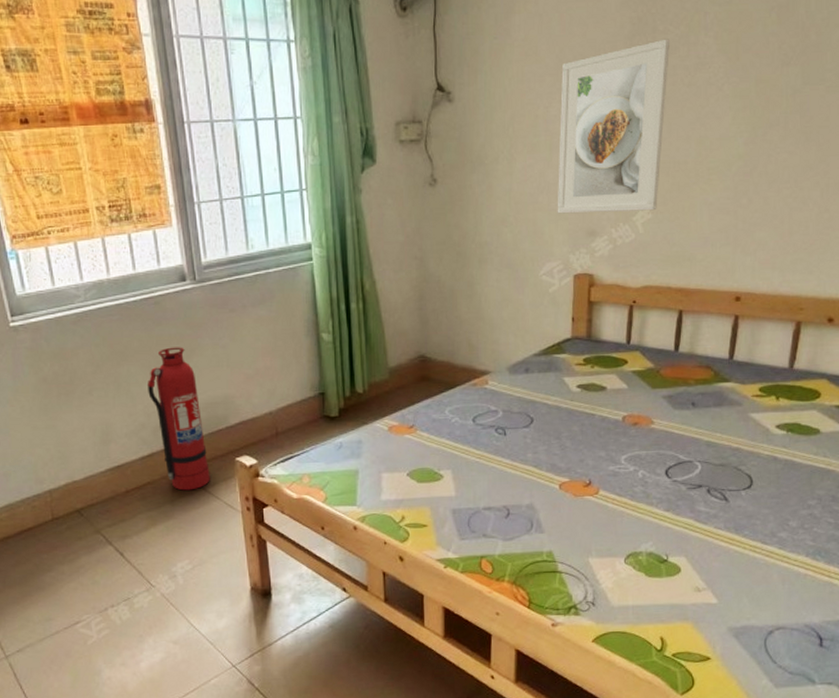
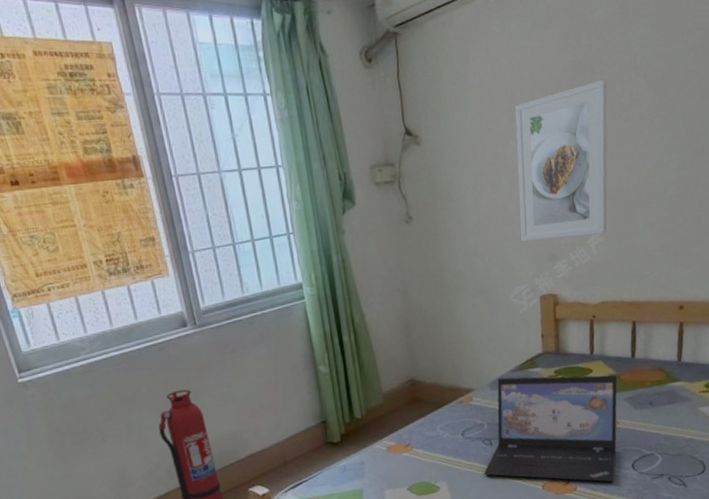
laptop: none [494,362,656,488] -> present [483,375,618,482]

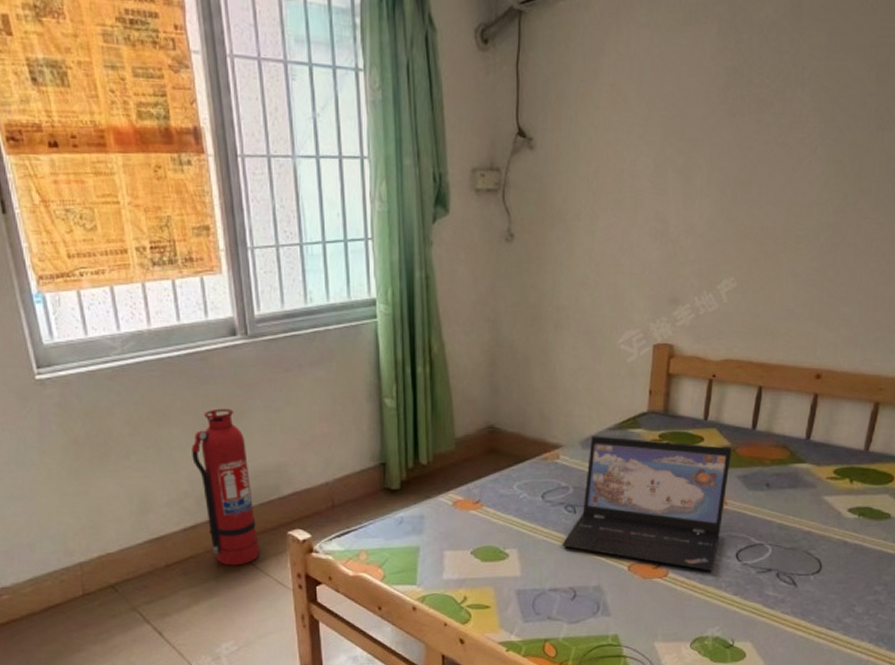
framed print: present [515,79,607,242] -> none [639,93,765,279]

